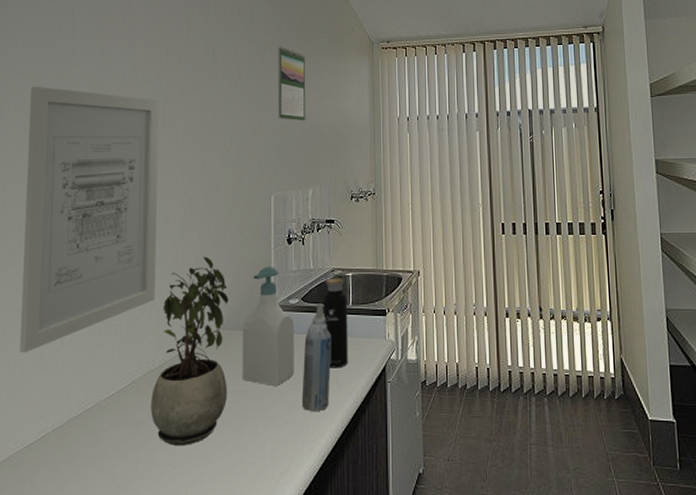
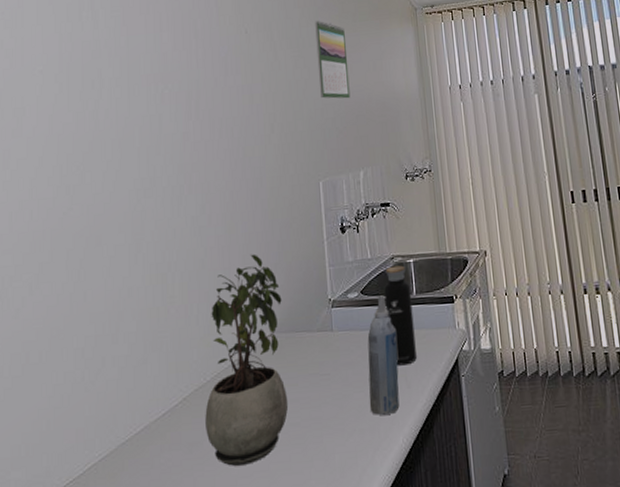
wall art: present [20,86,159,354] -> none [52,84,201,377]
soap bottle: present [242,267,295,386] -> none [299,259,359,391]

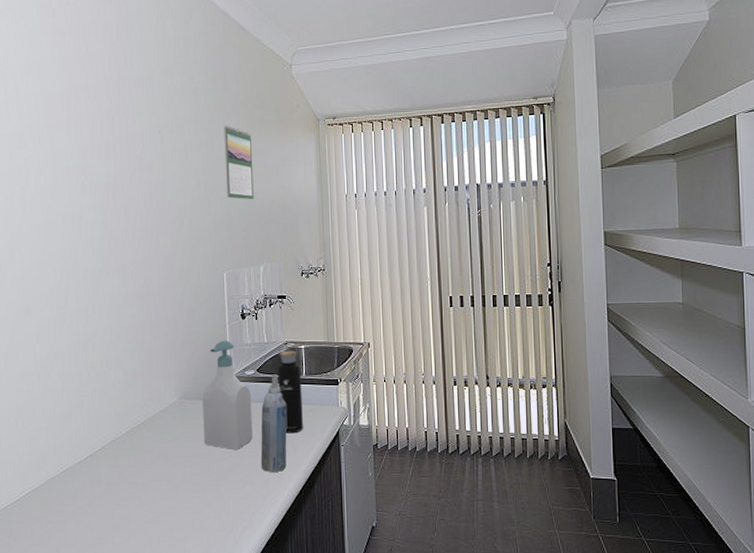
potted plant: present [205,254,288,466] -> none [121,331,191,503]
soap bottle: none [299,259,359,391] -> present [202,341,253,449]

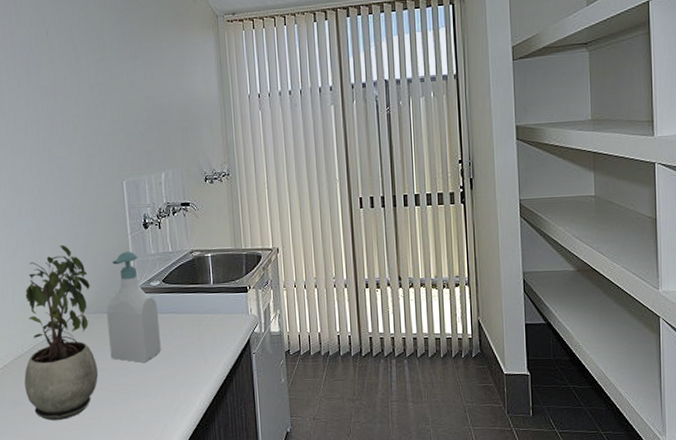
potted plant: none [121,331,191,503] -> present [24,245,98,420]
calendar: present [224,125,254,200] -> none [116,24,152,104]
aerosol can: present [260,374,287,472] -> none [168,284,197,383]
water bottle: present [277,344,303,434] -> none [184,253,213,344]

